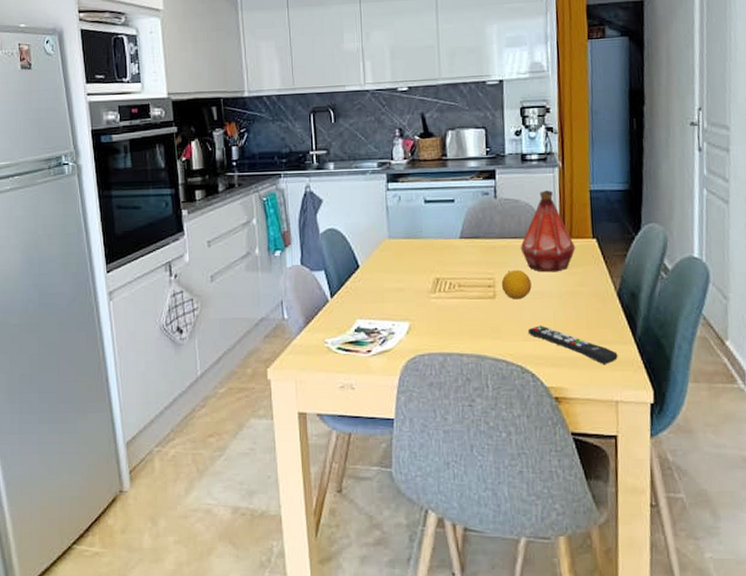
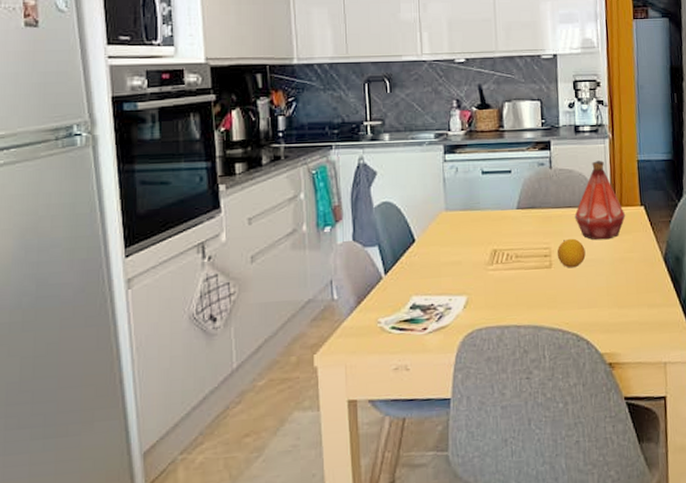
remote control: present [527,325,618,364] -> none [582,292,665,327]

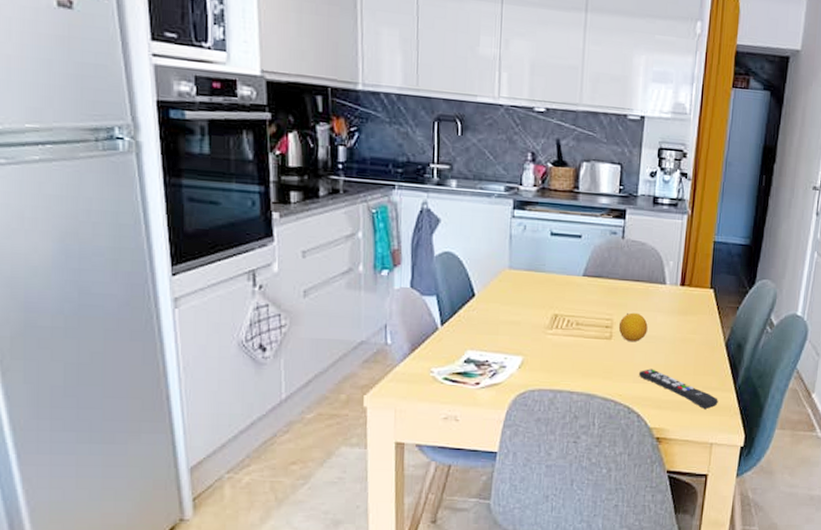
bottle: present [574,161,626,240] -> none [641,236,694,319]
remote control: none [582,292,665,327] -> present [638,369,718,409]

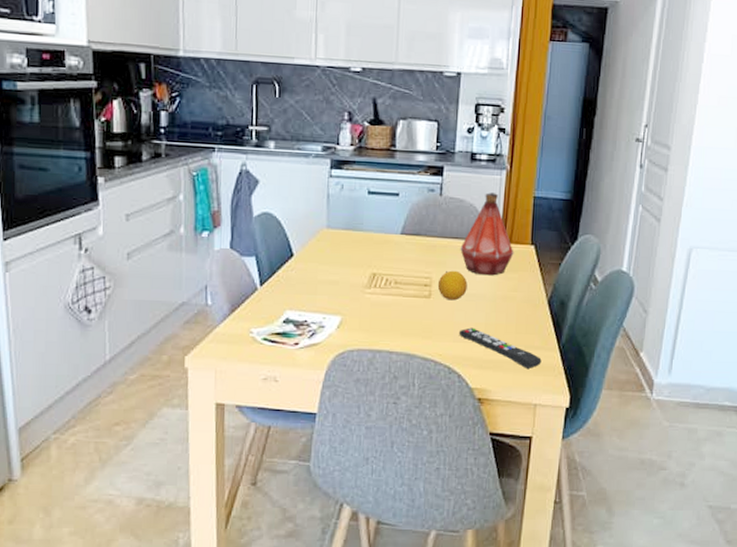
bottle: none [641,236,694,319] -> present [460,193,514,276]

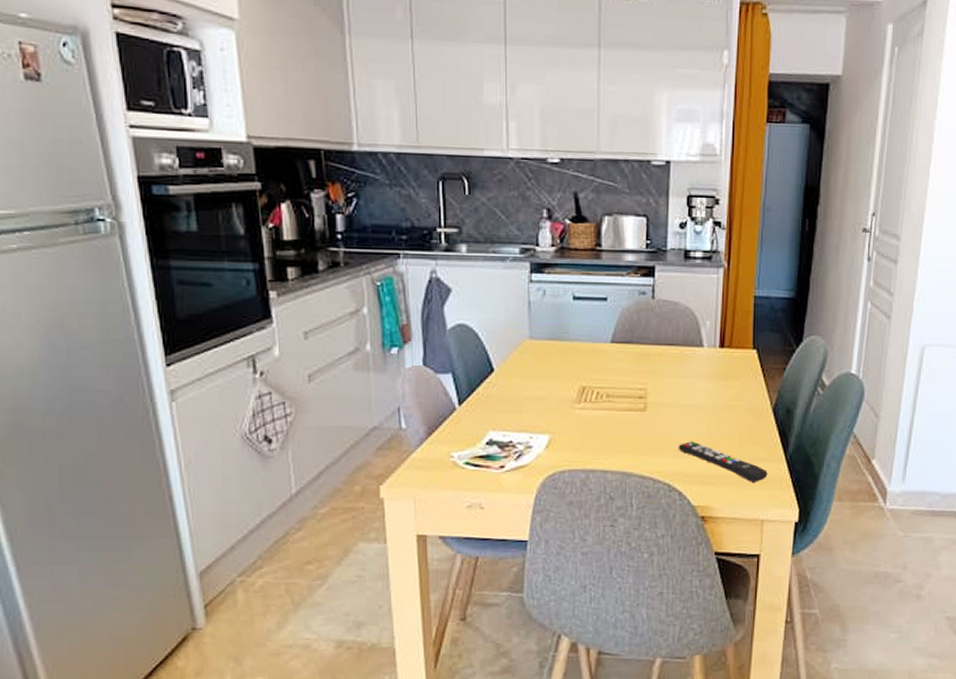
fruit: present [437,270,468,301] -> none [653,380,686,413]
bottle: present [460,193,514,276] -> none [676,293,735,384]

